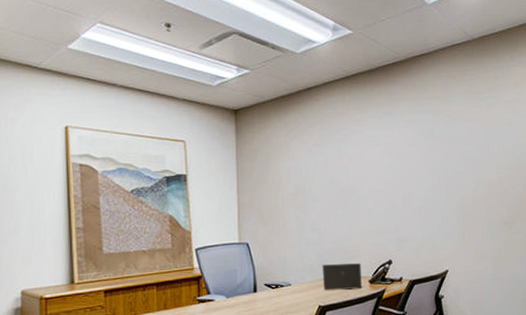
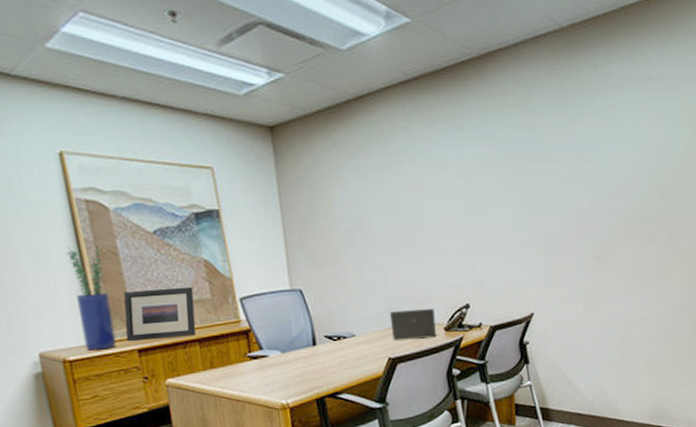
vase: none [58,201,87,290] -> present [66,246,117,351]
picture frame: none [96,237,157,284] -> present [123,286,196,342]

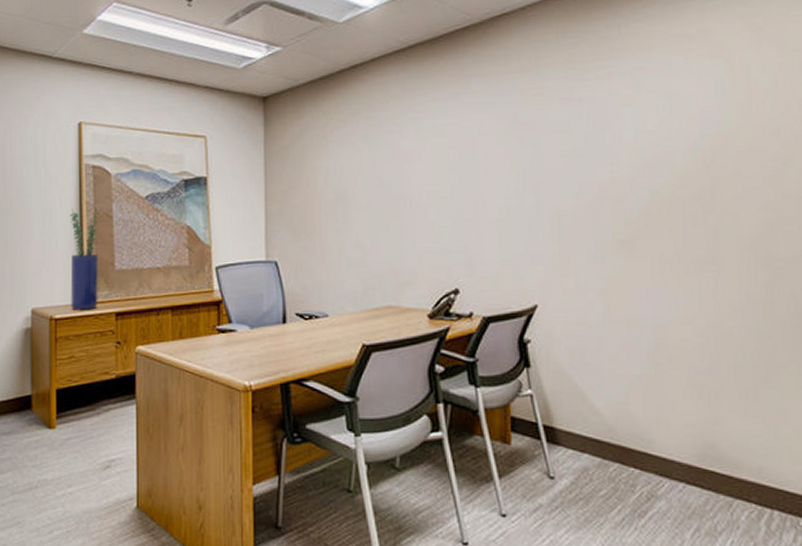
picture frame: present [123,286,196,342] -> none [107,252,173,305]
laptop: present [389,309,436,341] -> none [367,292,418,325]

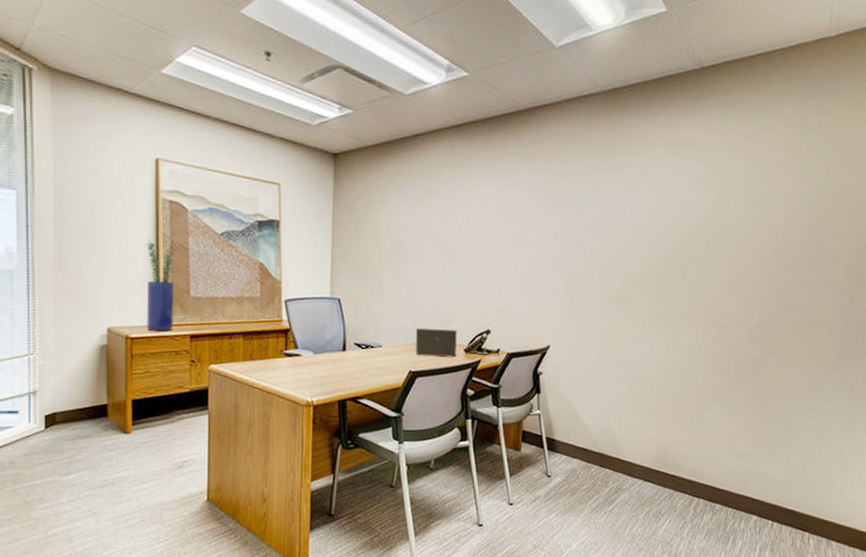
laptop: none [367,292,418,325] -> present [415,328,457,357]

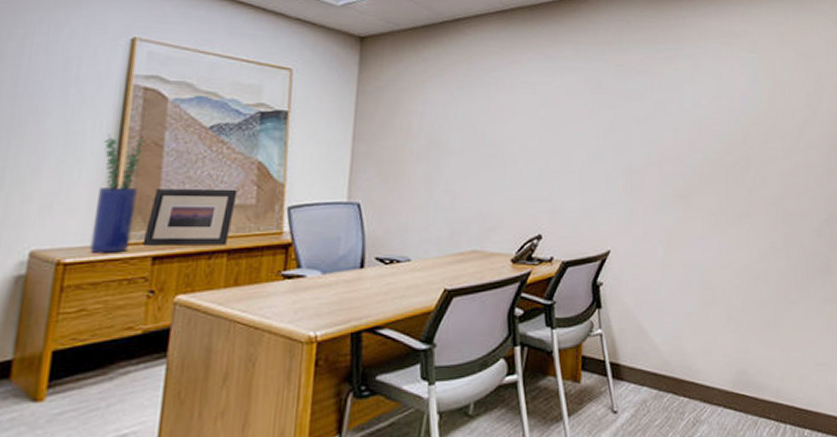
picture frame: none [182,283,246,329] -> present [142,188,237,247]
laptop: present [415,328,457,357] -> none [452,236,503,270]

